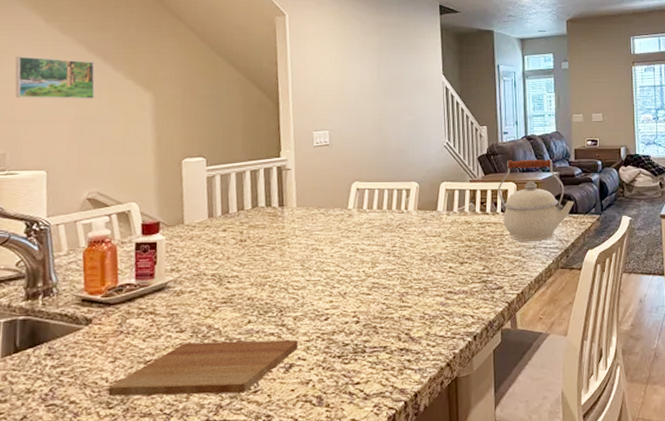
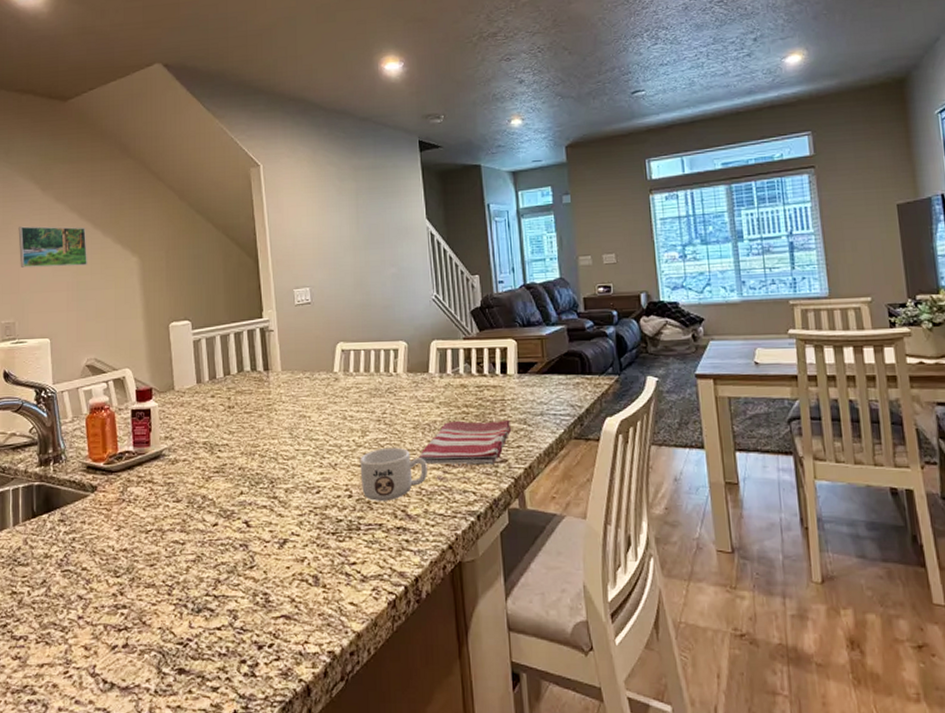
cutting board: present [108,340,298,397] -> none [115,513,291,568]
mug: none [368,277,431,326] -> present [359,447,427,501]
dish towel: none [424,253,508,292] -> present [418,420,512,465]
kettle: present [497,158,574,242] -> none [495,310,586,408]

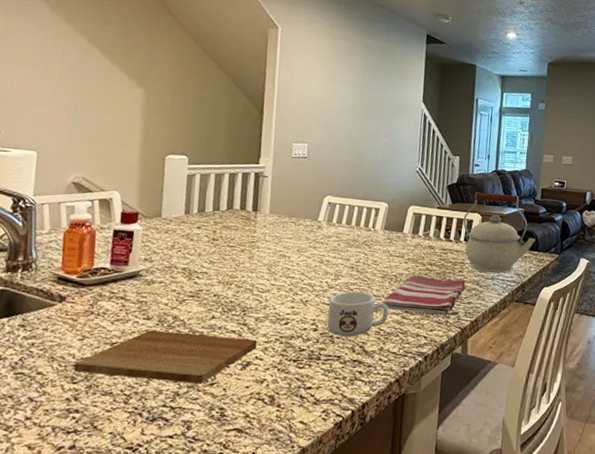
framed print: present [18,226,88,268] -> none [15,39,93,88]
cutting board: none [115,513,291,568] -> present [73,330,258,384]
kettle: none [495,310,586,408] -> present [463,192,536,274]

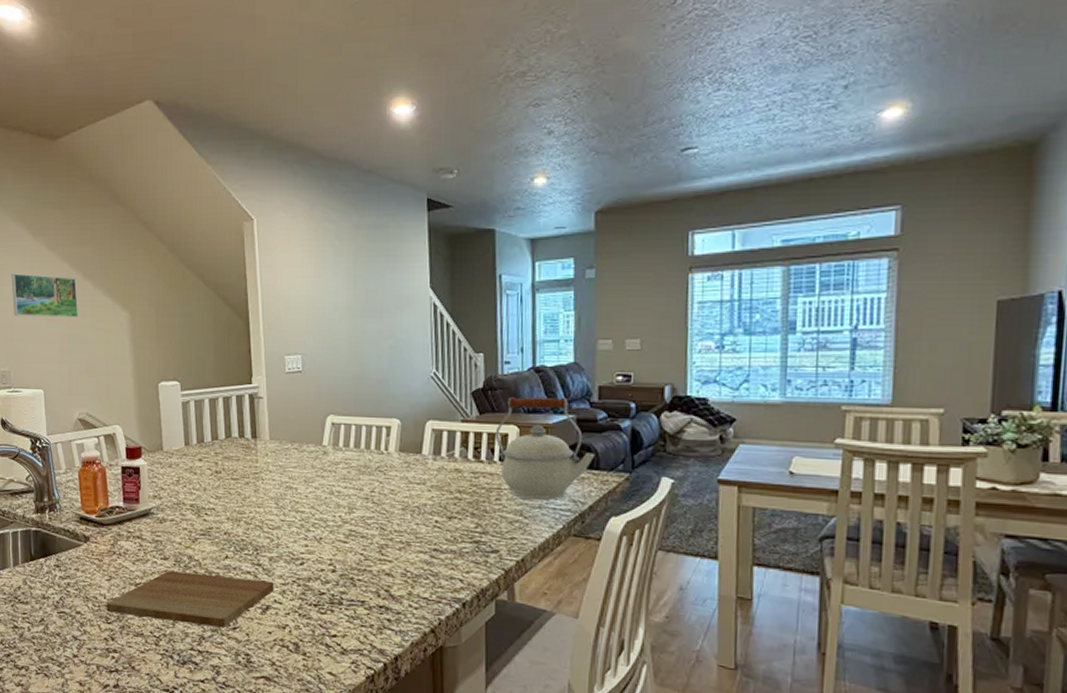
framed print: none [15,39,93,88] -> present [11,273,79,317]
mug: present [327,291,389,337] -> none [345,526,414,580]
dish towel: present [382,275,466,314] -> none [406,505,506,553]

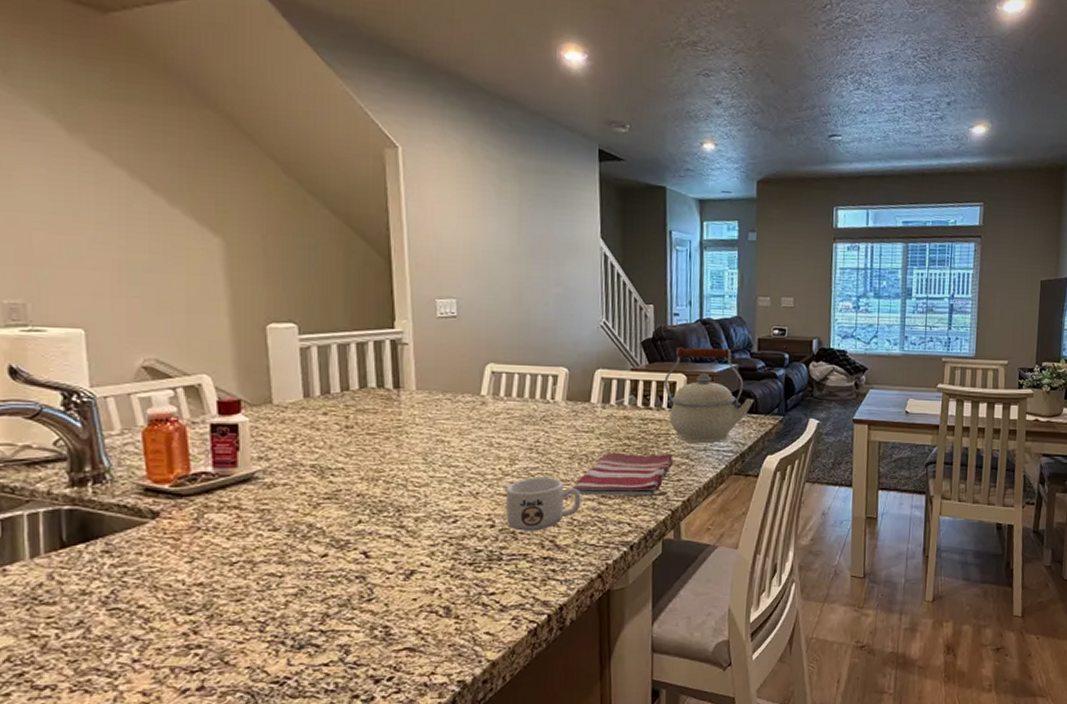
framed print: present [11,273,79,317] -> none [28,176,145,240]
cutting board: present [106,571,274,628] -> none [186,543,421,602]
mug: none [345,526,414,580] -> present [505,477,581,531]
dish towel: none [406,505,506,553] -> present [572,452,674,496]

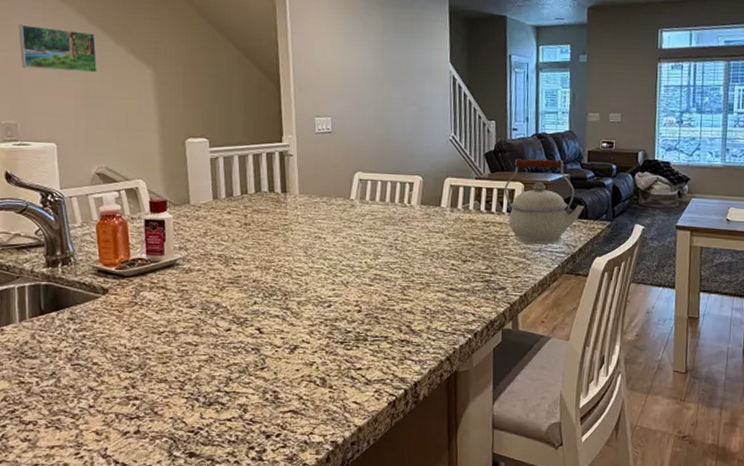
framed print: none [28,176,145,240] -> present [18,24,98,73]
mug: present [505,477,581,531] -> none [370,270,433,317]
dish towel: present [572,452,674,496] -> none [425,251,512,290]

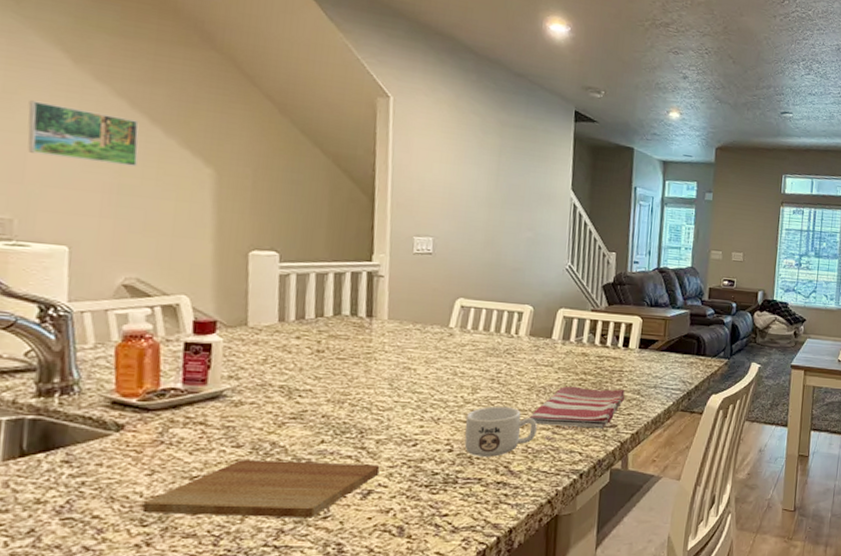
cutting board: none [127,318,302,369] -> present [142,460,380,519]
mug: none [370,270,433,317] -> present [464,406,537,457]
dish towel: none [425,251,512,290] -> present [529,386,625,428]
kettle: present [504,158,584,245] -> none [621,292,703,382]

